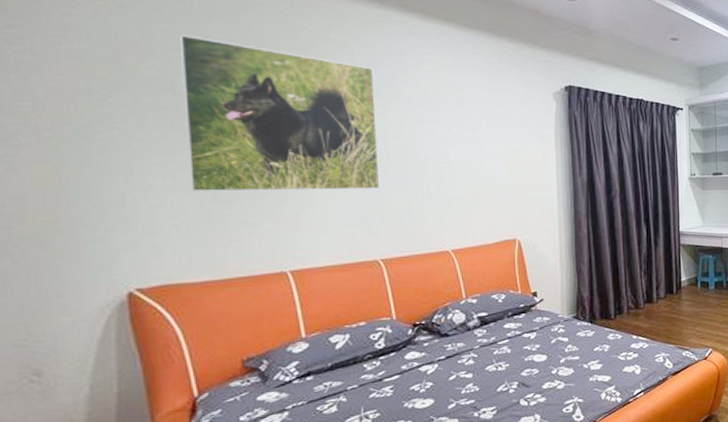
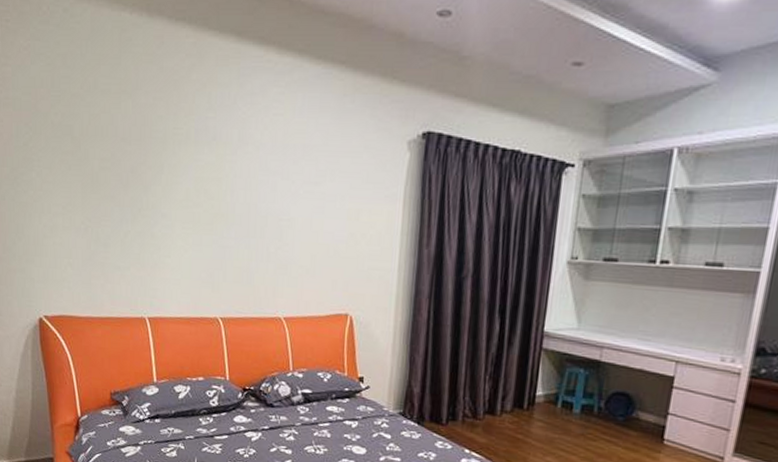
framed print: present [179,35,380,192] -> none [77,80,228,244]

